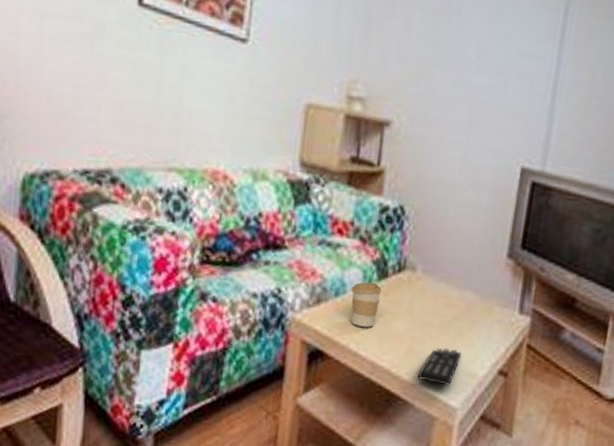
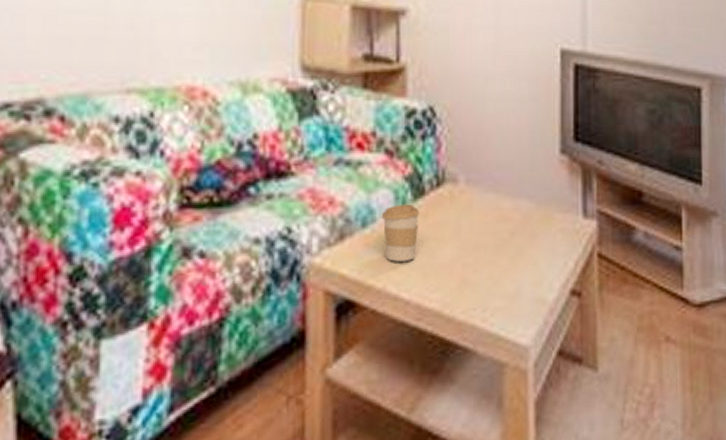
remote control: present [417,348,461,386] -> none [476,272,524,320]

